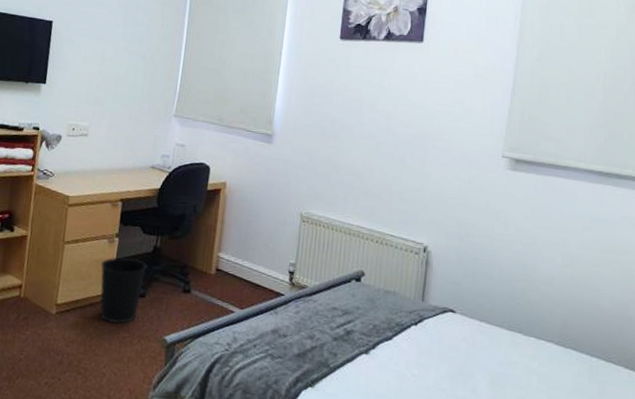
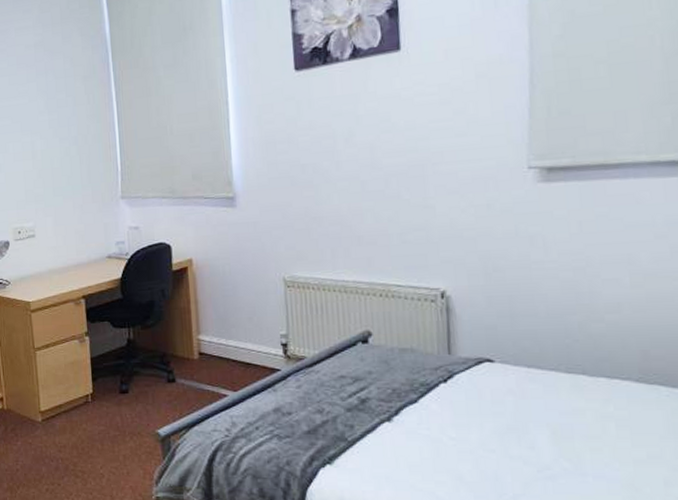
wastebasket: present [100,257,147,324] -> none [76,354,125,423]

